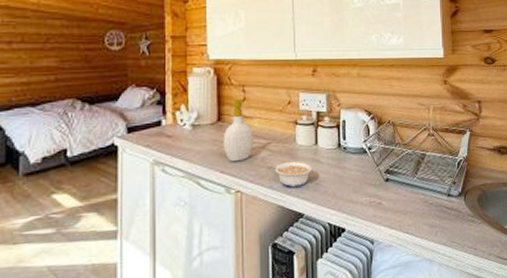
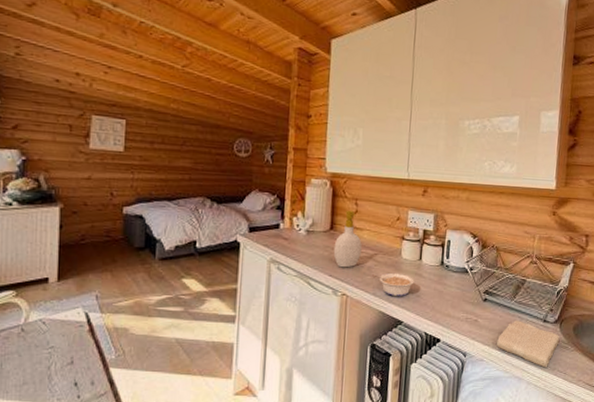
washcloth: none [404,198,466,245] -> present [497,320,560,367]

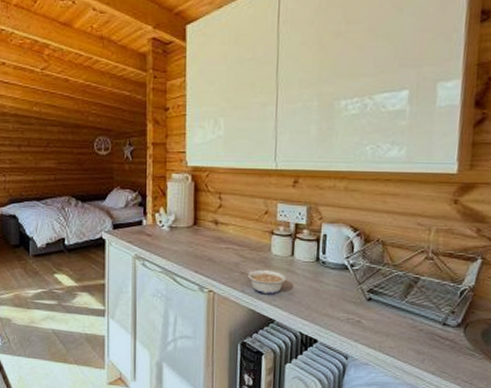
soap bottle: present [333,210,362,268] -> none [198,204,228,264]
washcloth: present [497,320,560,367] -> none [384,323,465,375]

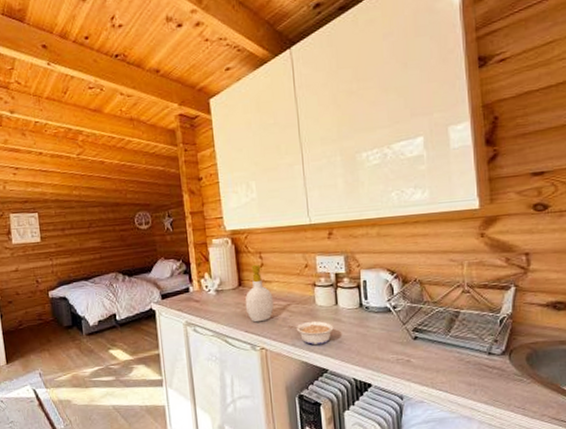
soap bottle: none [198,204,228,264] -> present [245,264,274,323]

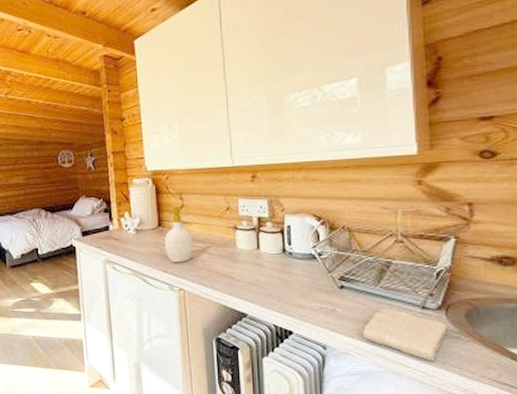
legume: present [289,320,334,346] -> none [208,264,255,289]
washcloth: none [436,356,512,404] -> present [363,308,448,360]

